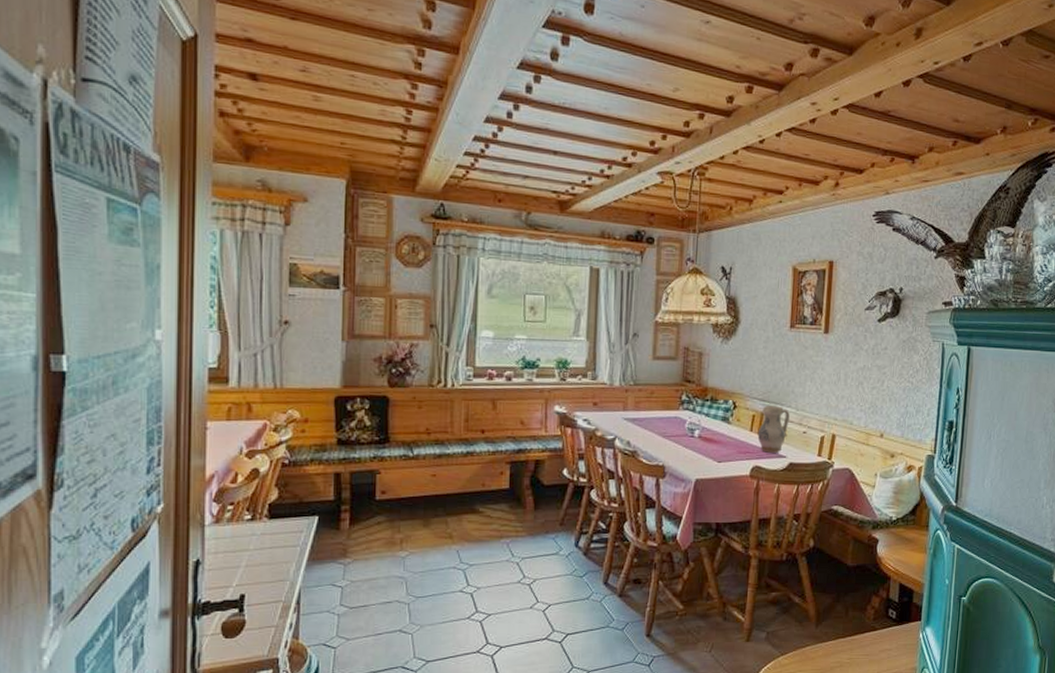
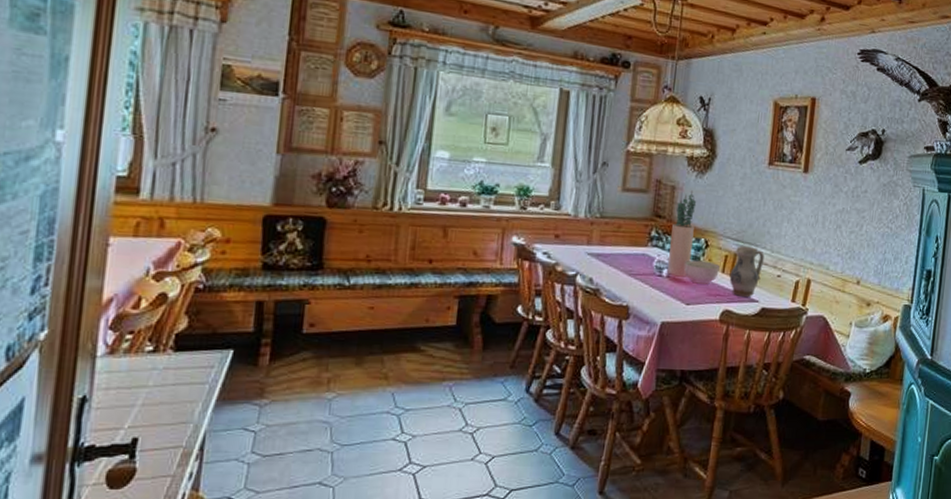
vase: none [699,355,723,437] -> present [667,190,697,277]
bowl: none [714,420,748,444] -> present [684,260,720,285]

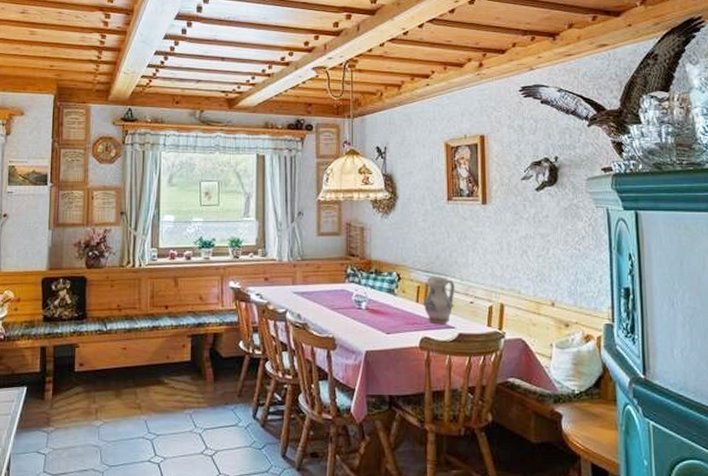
vase: present [667,190,697,277] -> none [365,230,386,309]
bowl: present [684,260,720,285] -> none [381,292,414,315]

